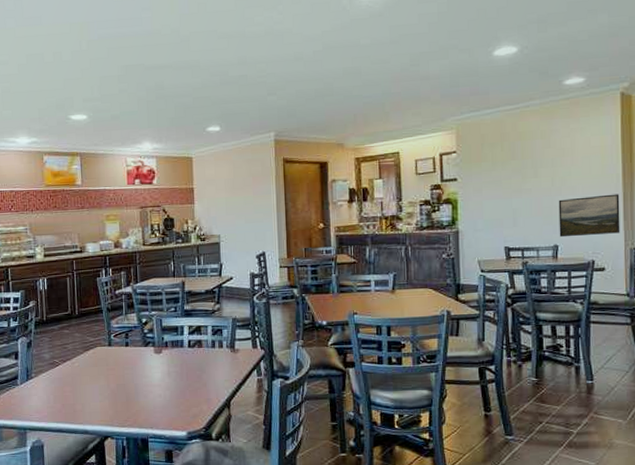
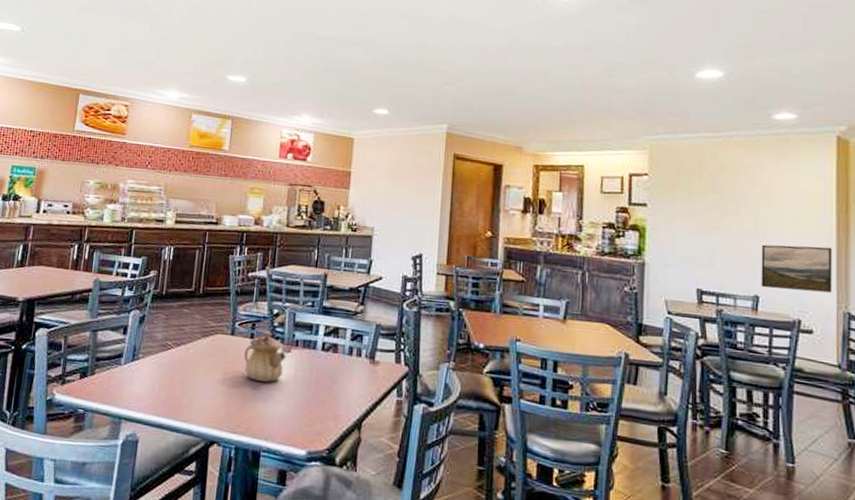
teapot: none [123,337,159,381] -> present [244,330,286,383]

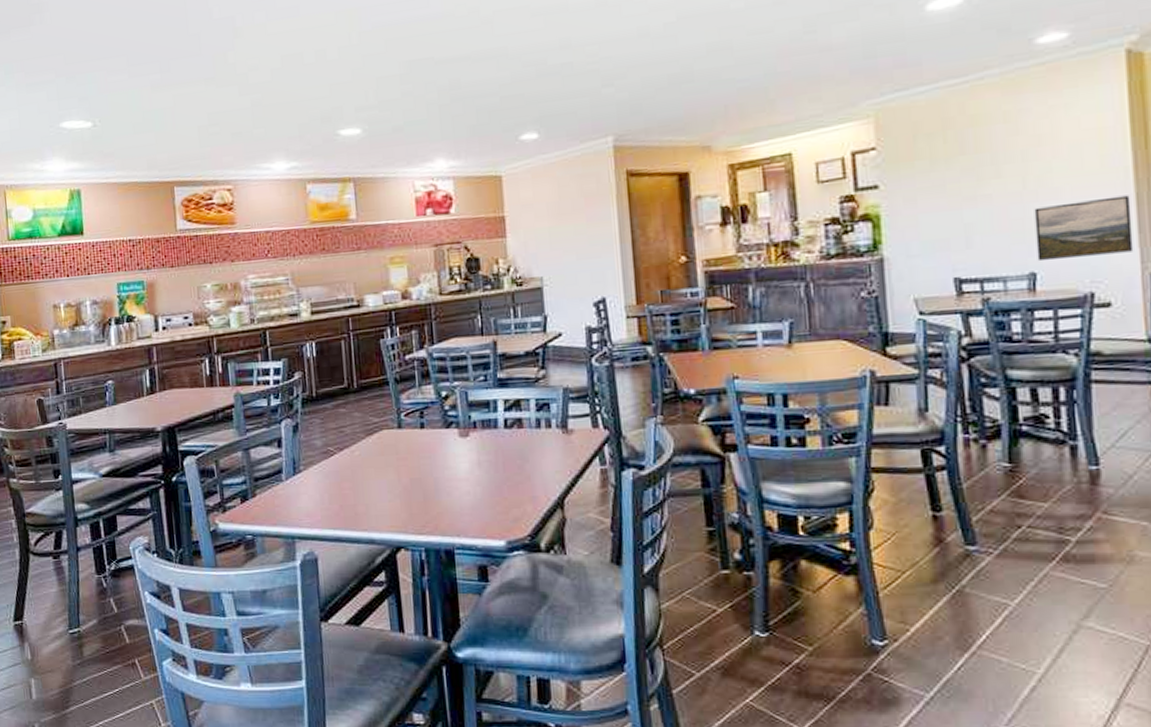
teapot: present [244,330,286,383] -> none [417,416,465,474]

